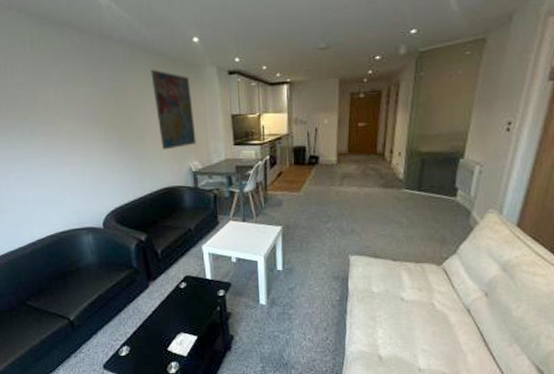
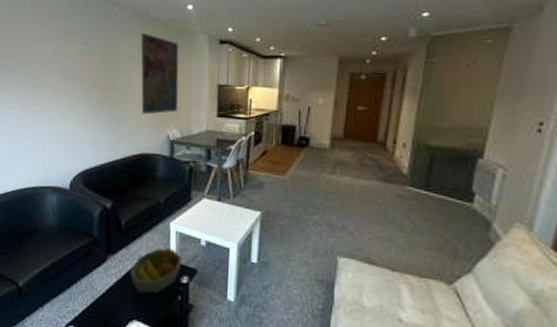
fruit bowl: none [171,268,217,310] -> present [129,248,181,294]

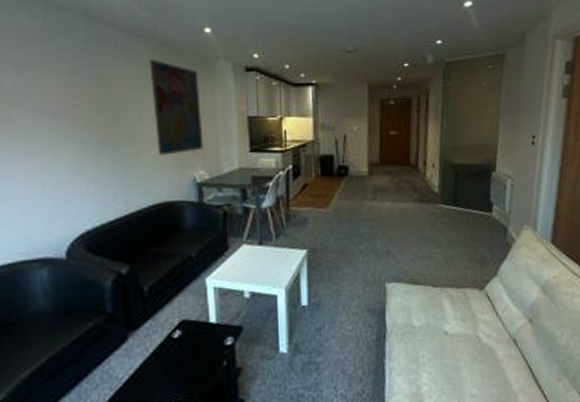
fruit bowl: present [129,248,181,294] -> none [159,308,223,370]

